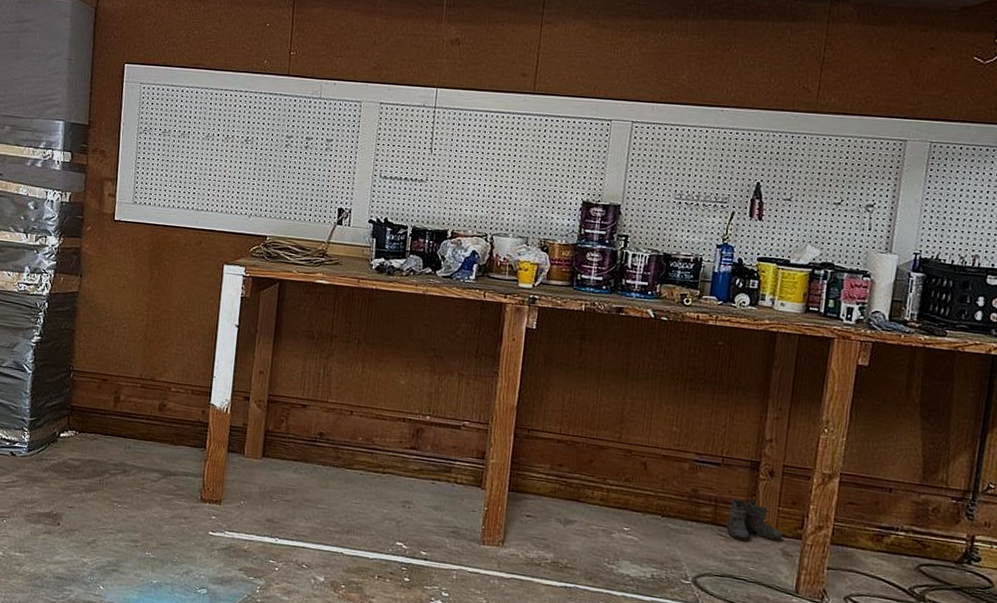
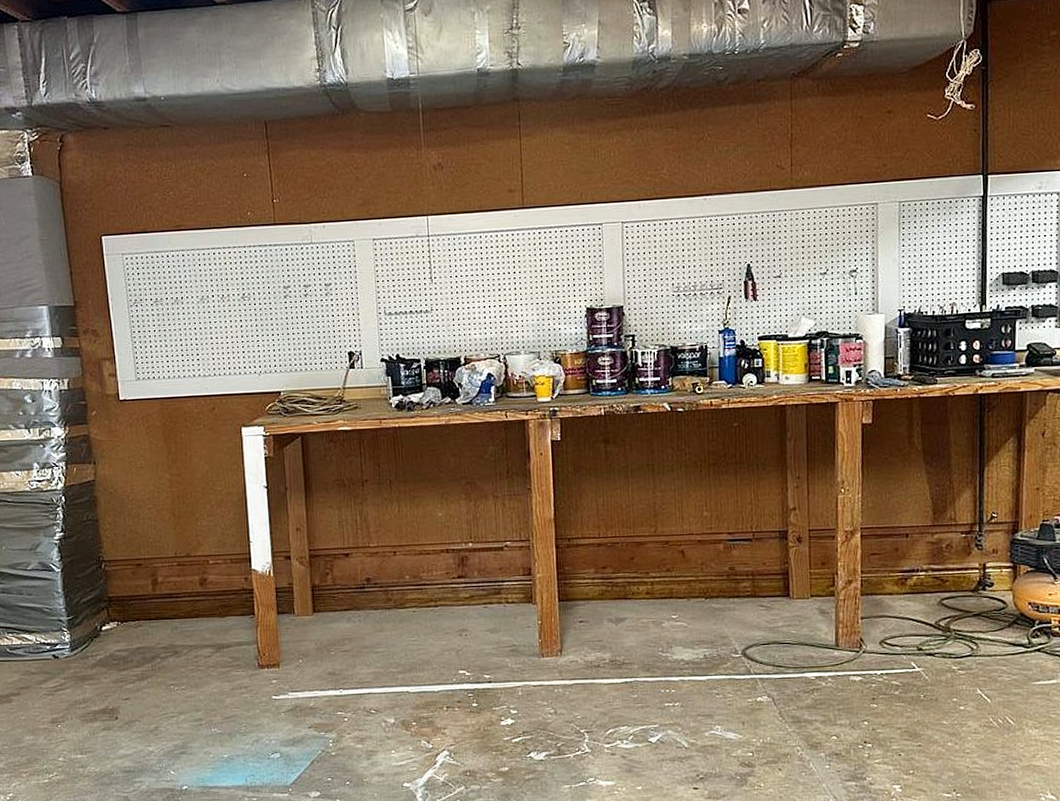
boots: present [718,499,783,543] -> none [758,568,818,608]

